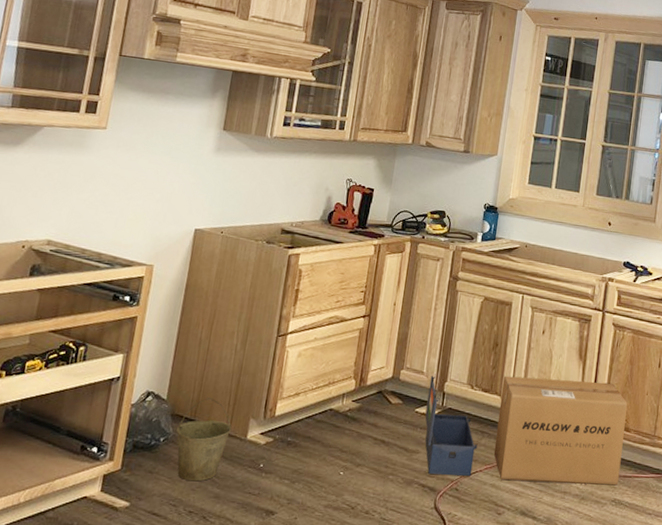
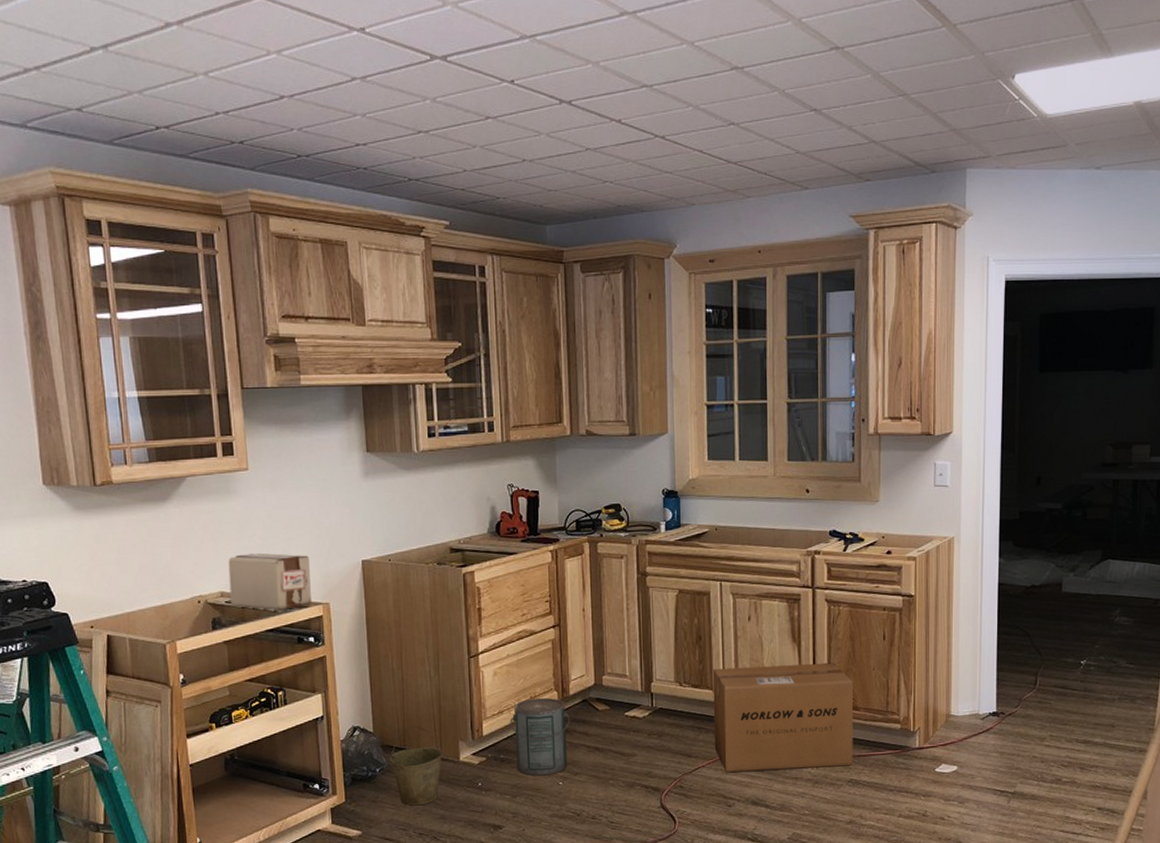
box: none [55,206,145,267] -> present [228,553,311,611]
paint can: none [301,384,363,464] -> present [510,697,570,776]
tool box: present [425,374,478,476] -> none [635,675,696,776]

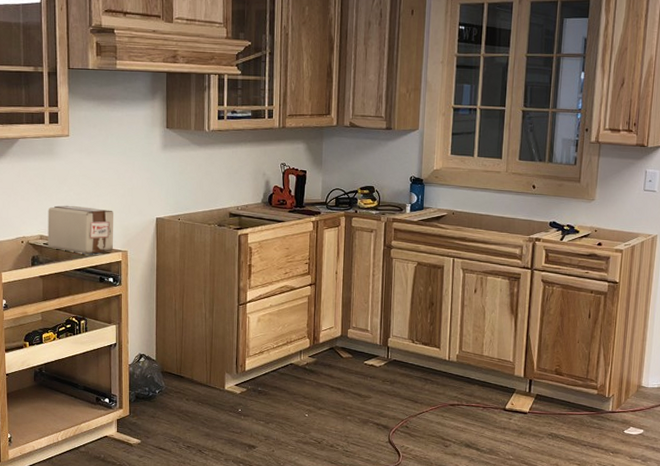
bucket: present [390,725,443,806] -> none [168,357,212,424]
paint can: present [510,697,570,776] -> none [268,343,319,408]
box: present [712,663,854,773] -> none [437,330,560,422]

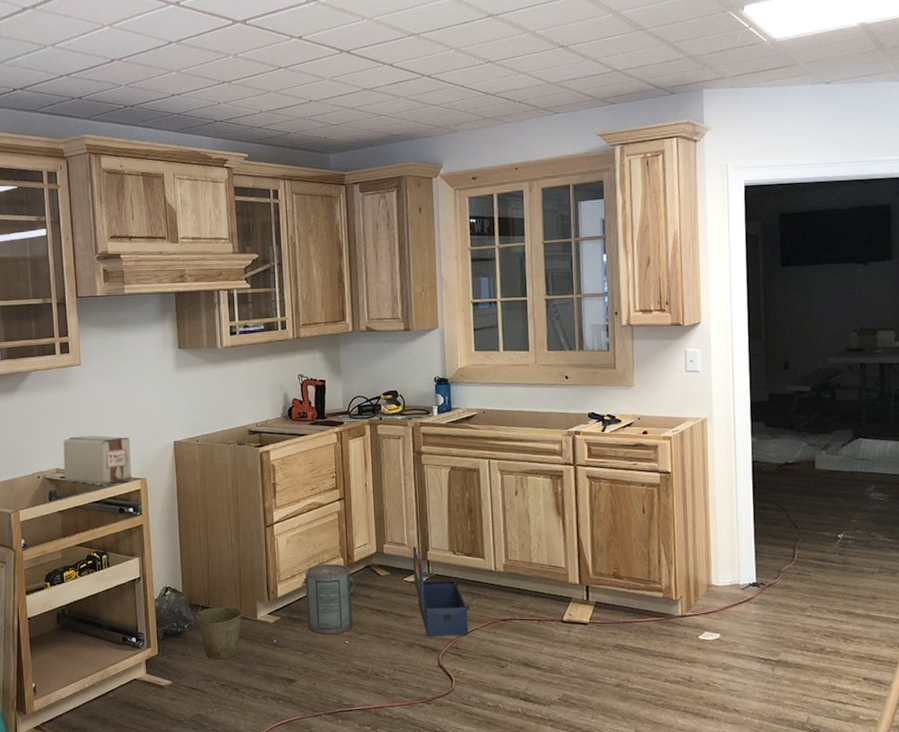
bucket: none [168,357,212,424] -> present [197,586,243,660]
paint can: none [268,343,319,408] -> present [301,563,355,635]
tool box: none [373,331,422,416] -> present [412,544,470,637]

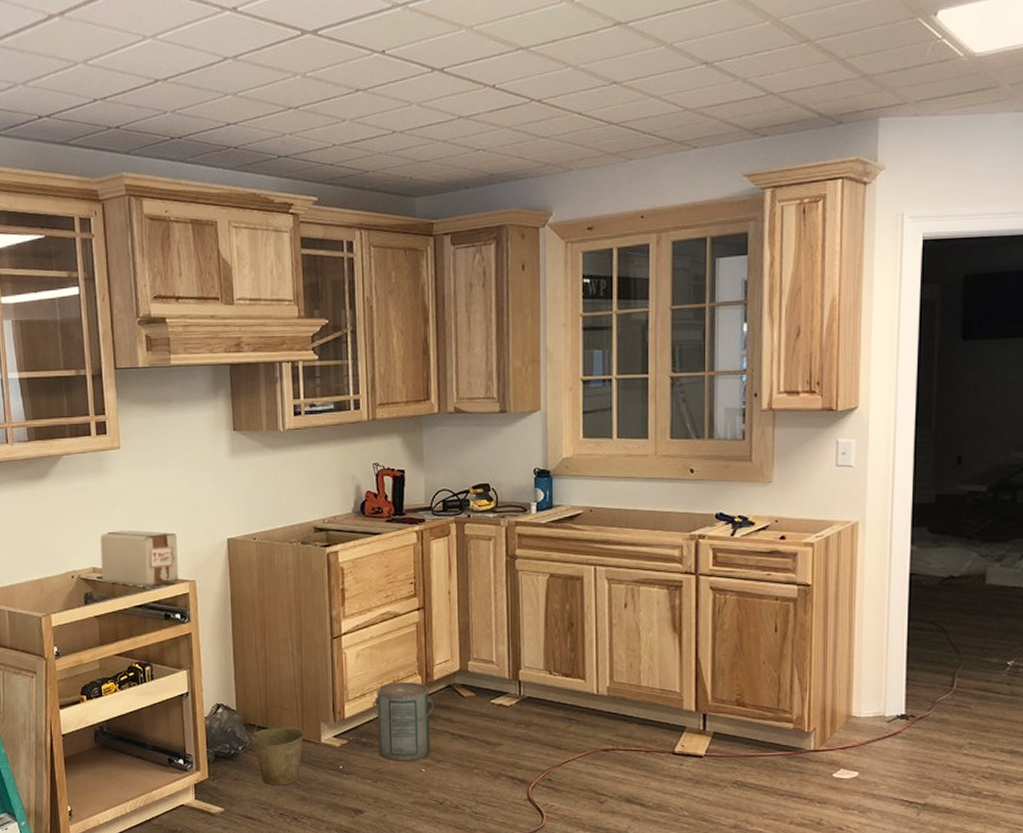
tool box: present [412,544,470,637] -> none [502,662,566,767]

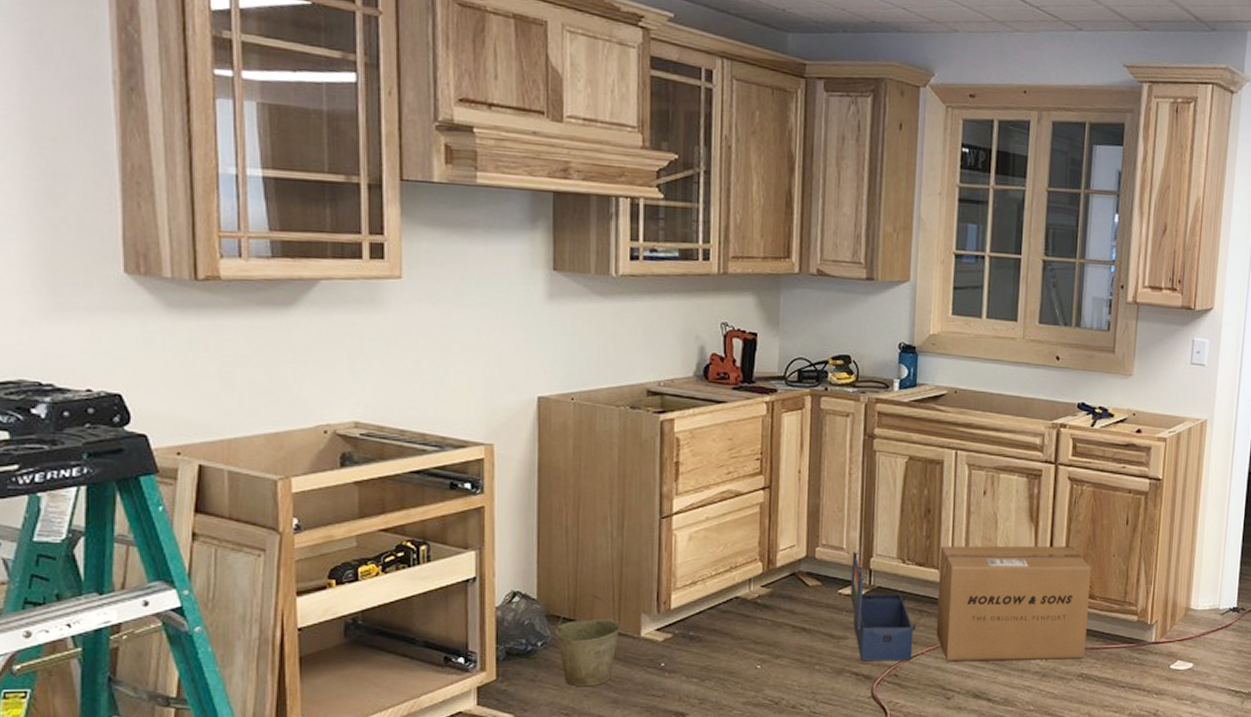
box: present [100,530,178,588] -> none [367,378,473,450]
paint can: present [372,681,434,762] -> none [703,568,775,658]
tool box: none [502,662,566,767] -> present [850,549,916,662]
box: none [585,656,741,768] -> present [936,546,1092,662]

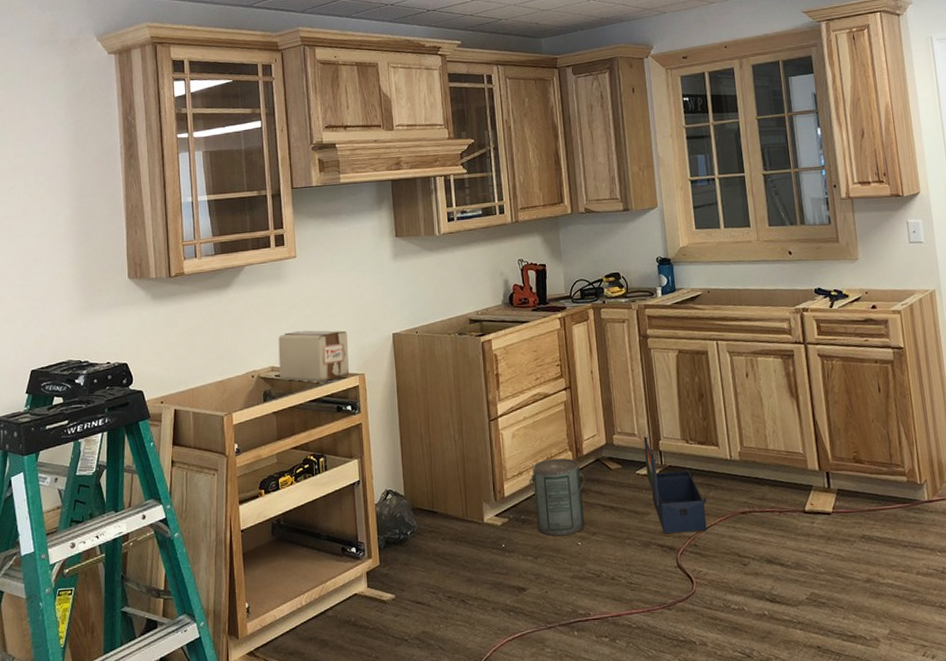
box: none [367,378,473,450] -> present [278,330,349,383]
bucket: present [555,593,621,687] -> none [420,487,469,569]
paint can: none [703,568,775,658] -> present [529,458,586,537]
box: present [936,546,1092,662] -> none [716,417,864,531]

